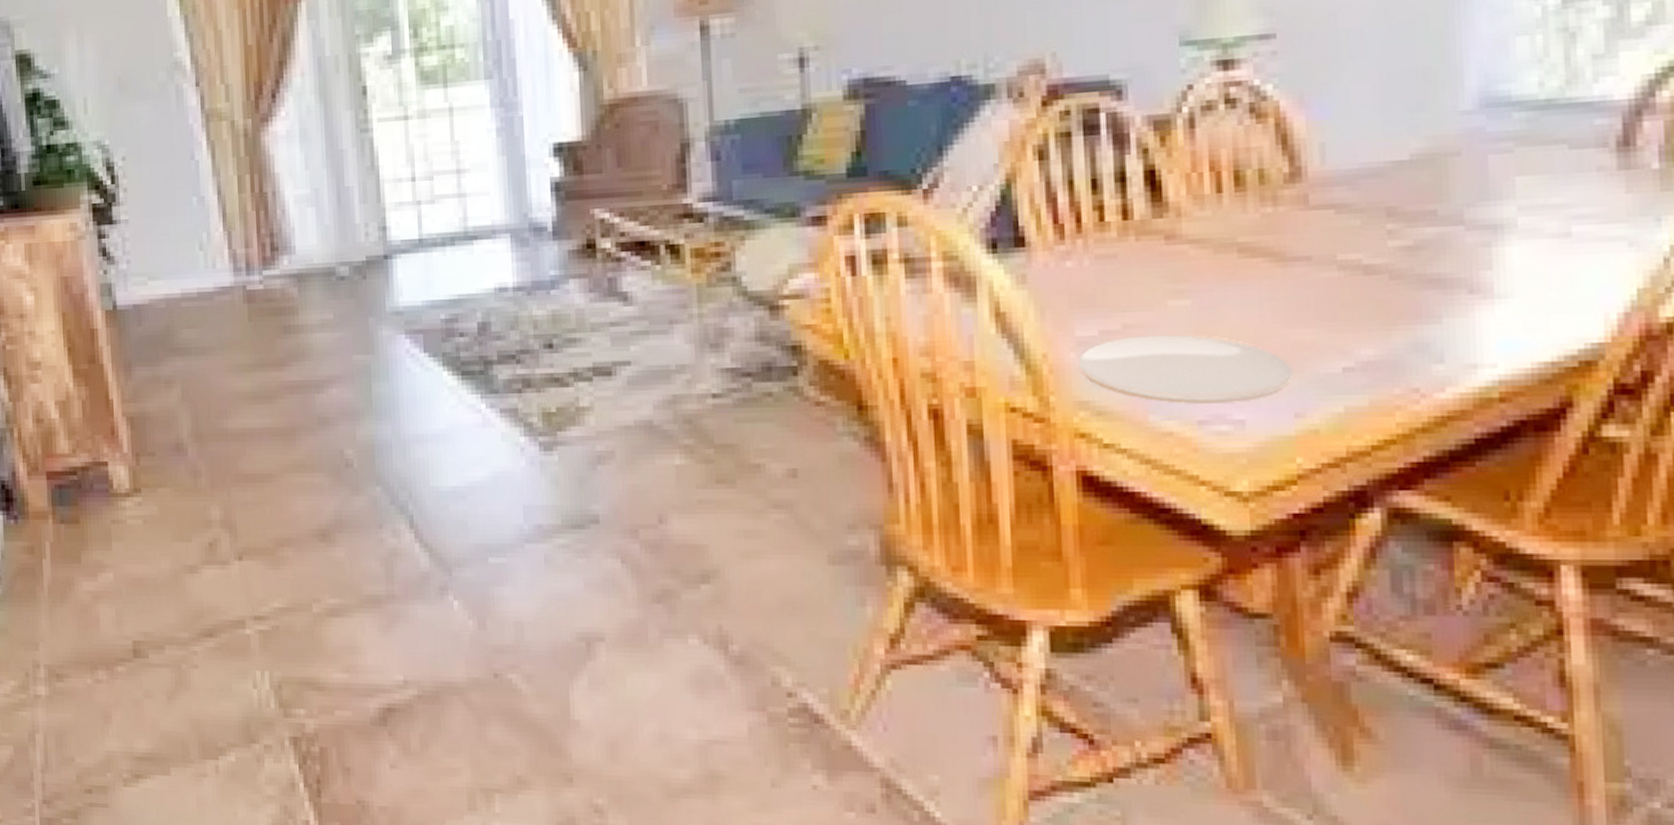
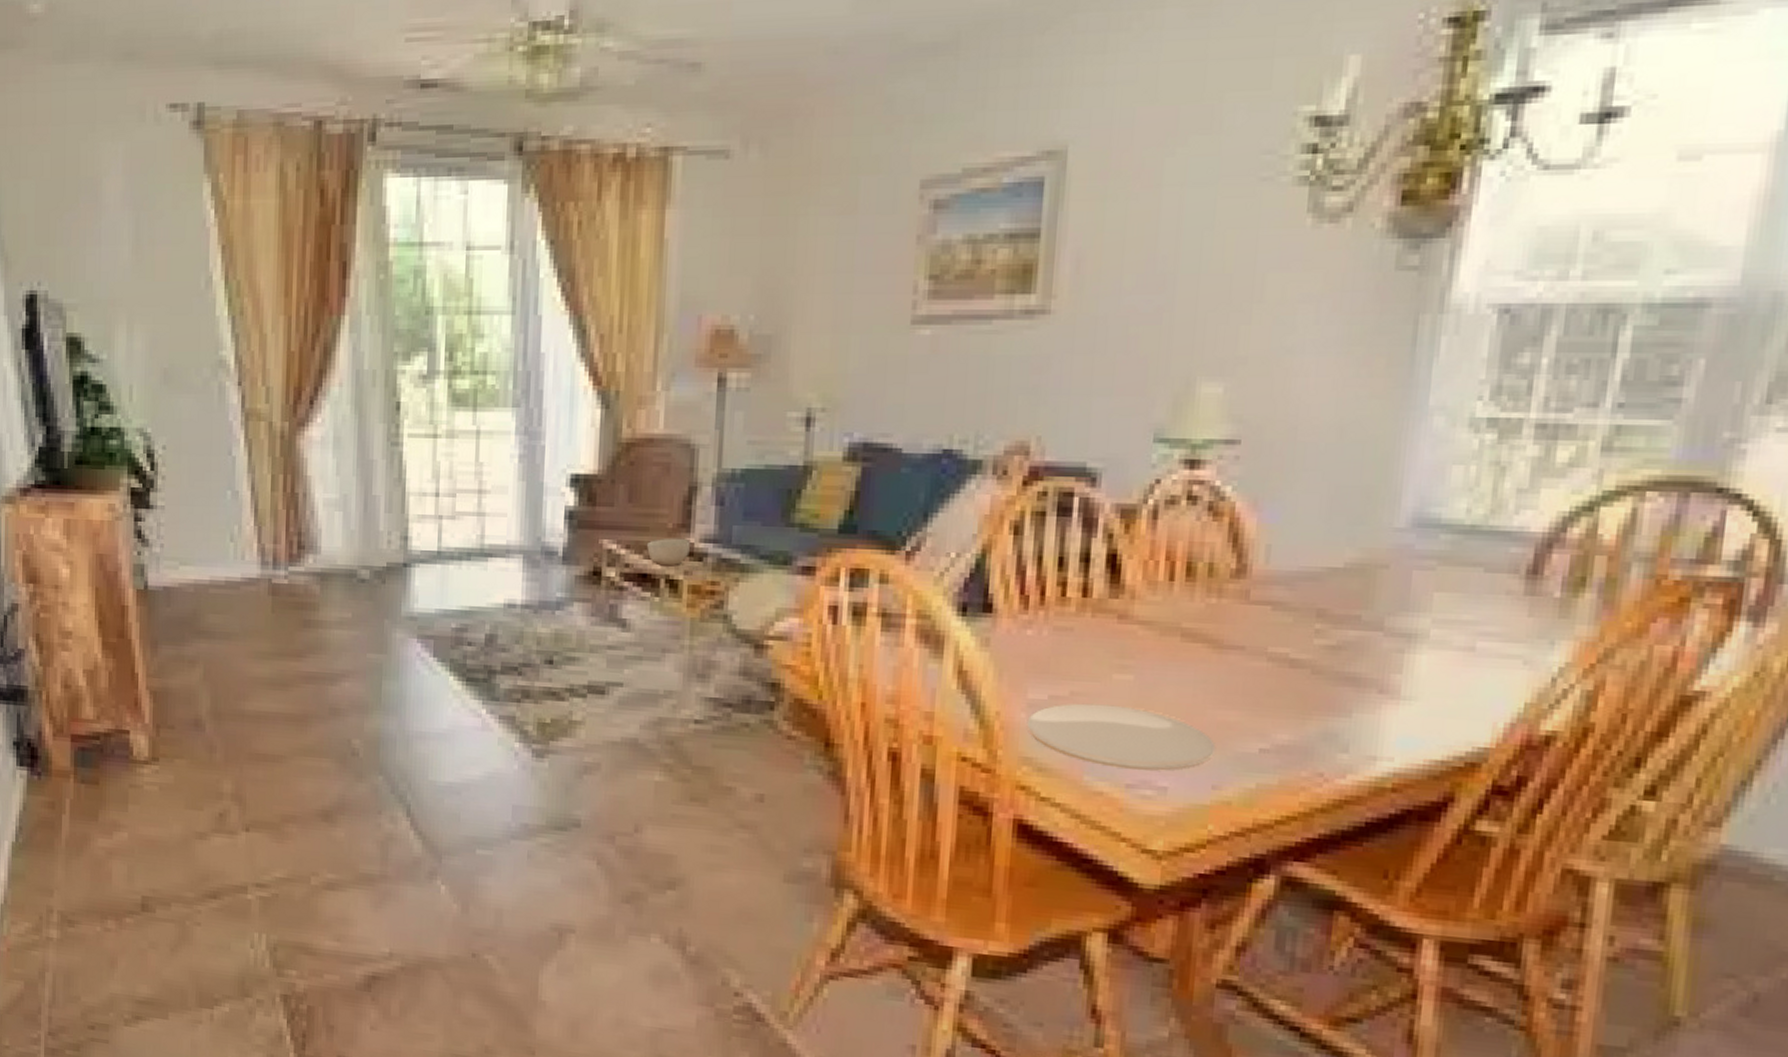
bowl: none [641,199,688,233] -> present [646,537,690,568]

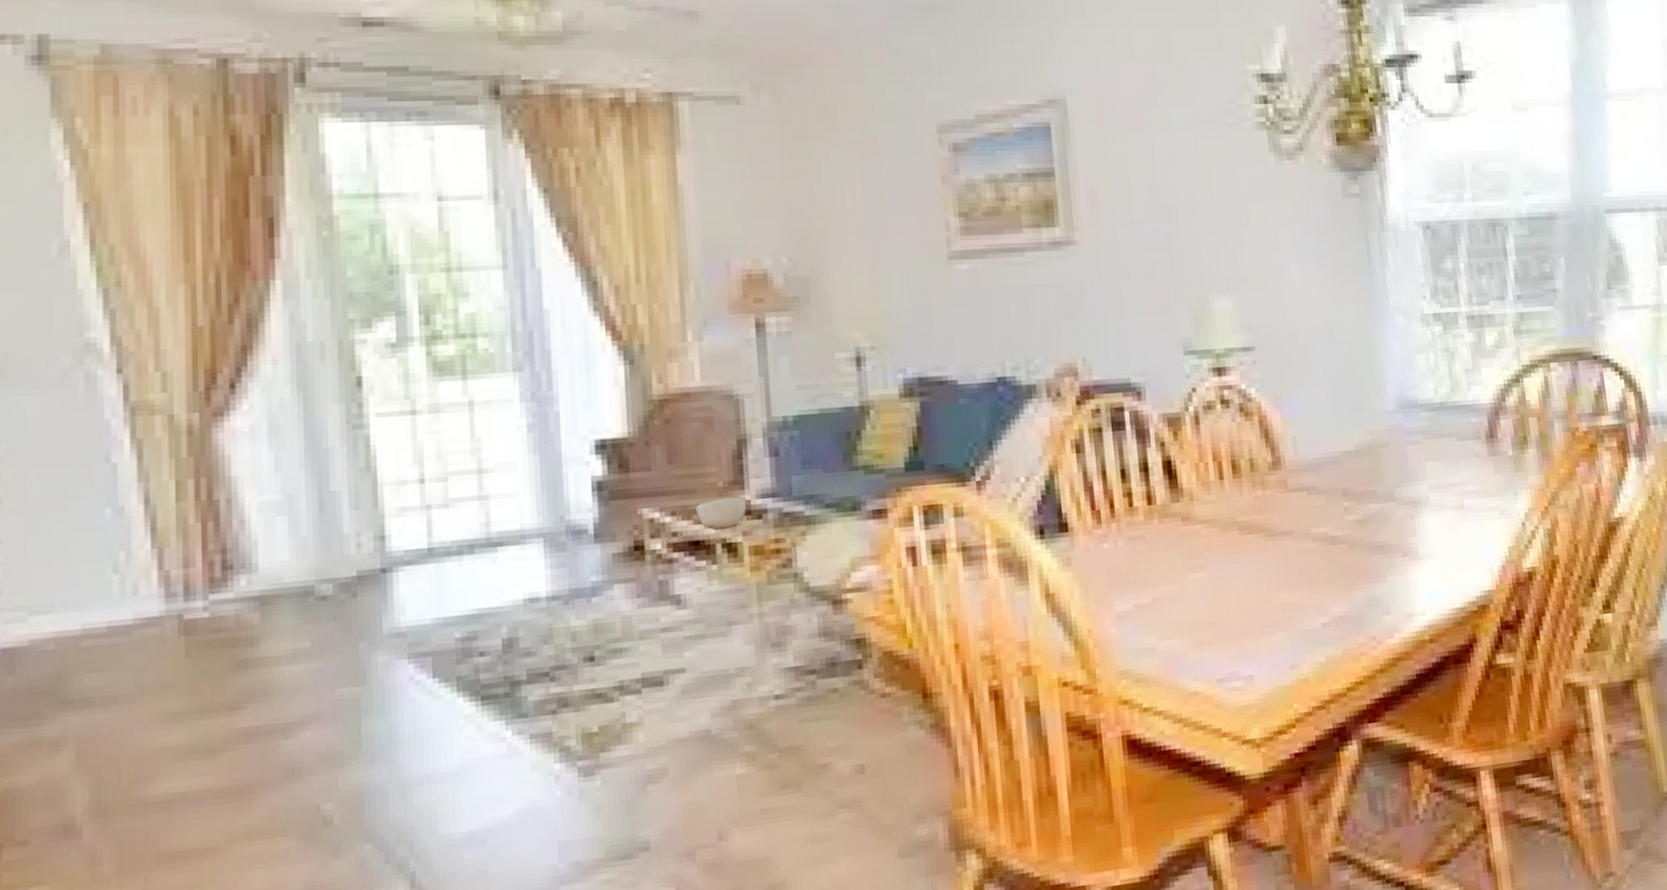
plate: present [1026,703,1216,771] -> none [1118,604,1287,666]

